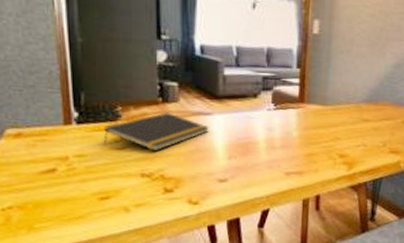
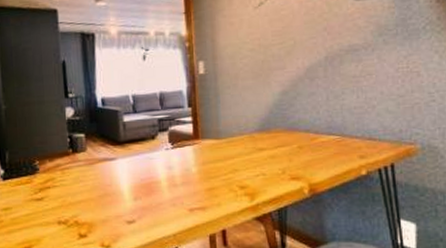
notepad: present [103,112,209,152] -> none [25,161,115,199]

